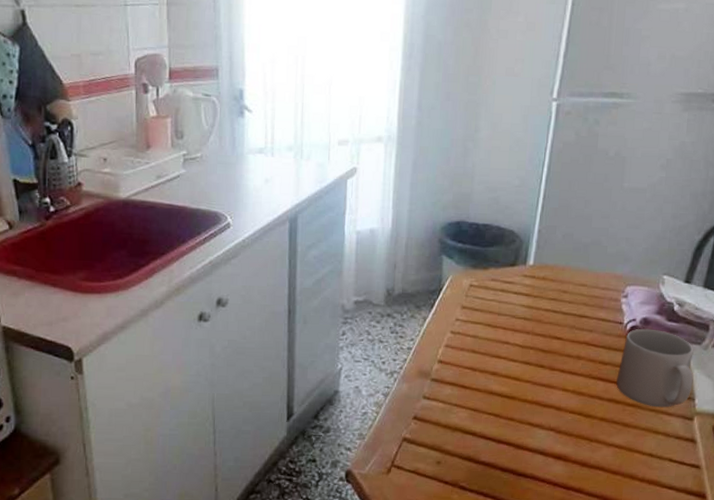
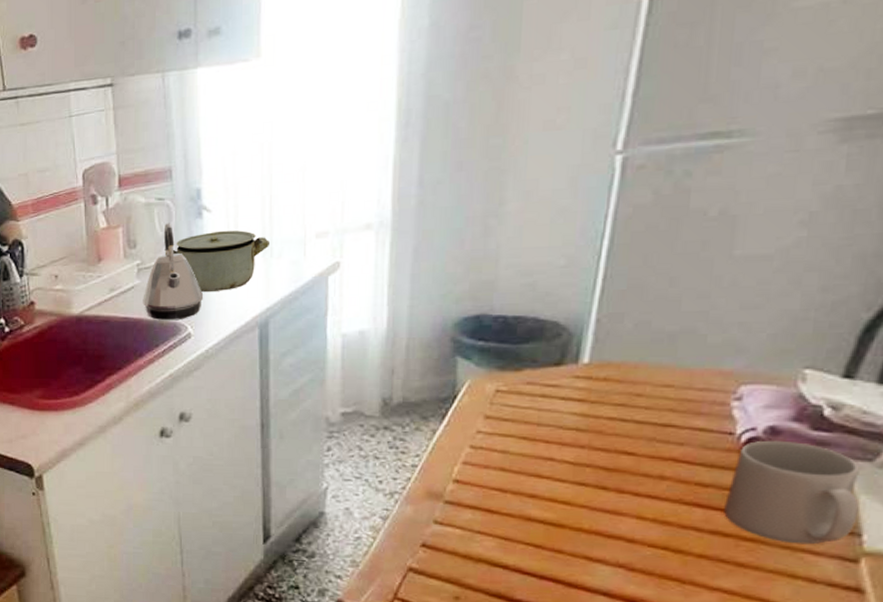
kettle: none [187,118,243,211] -> present [143,223,204,321]
cooking pot: none [209,130,301,186] -> present [164,230,271,292]

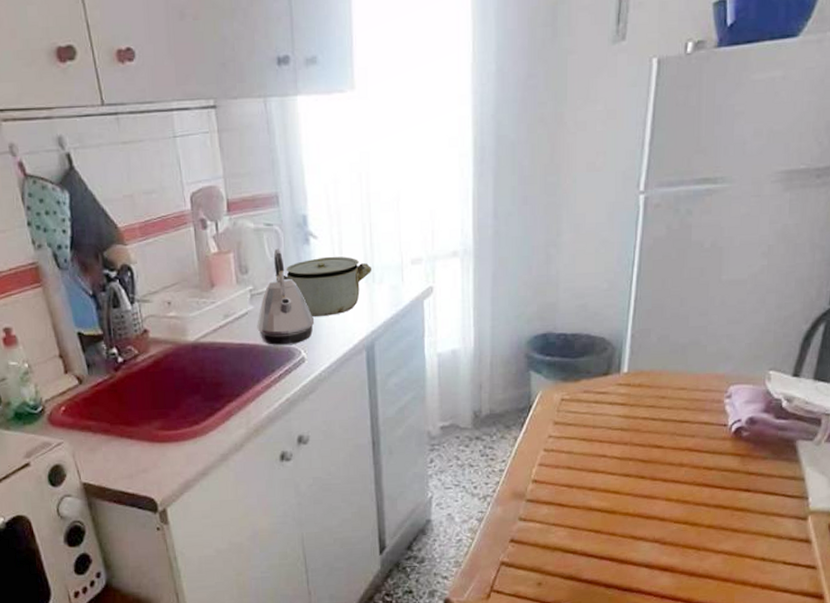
mug: present [724,440,860,545] -> none [723,428,806,510]

